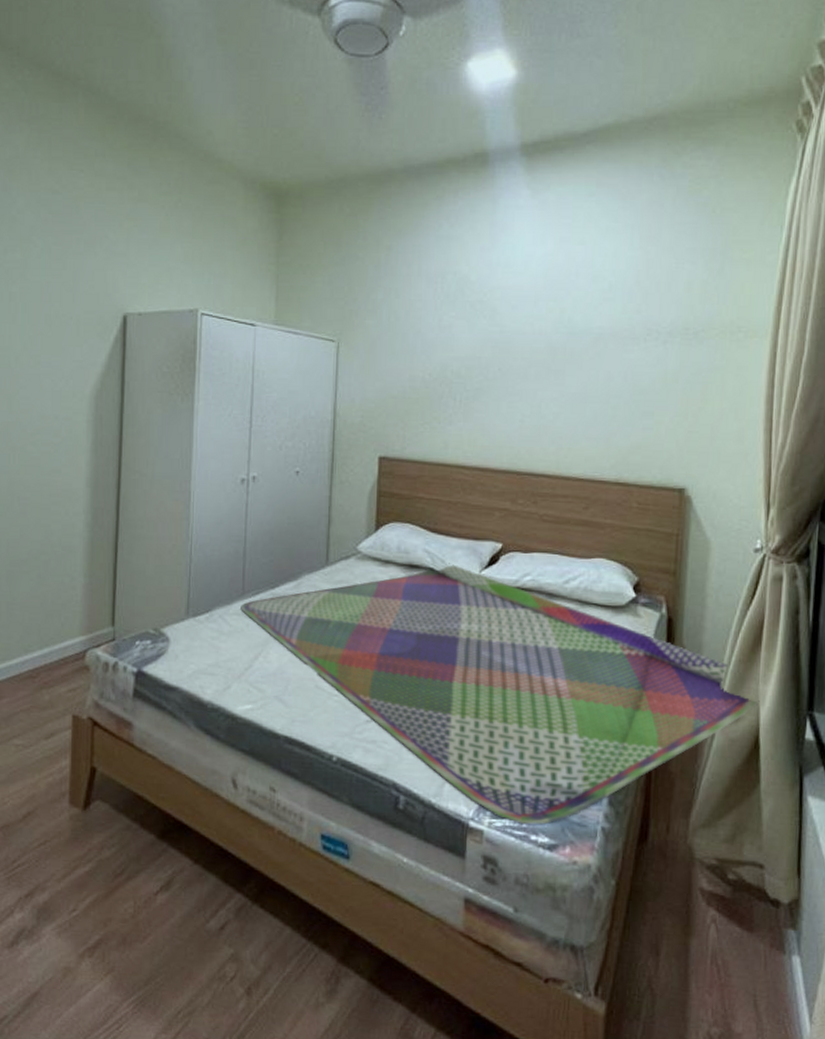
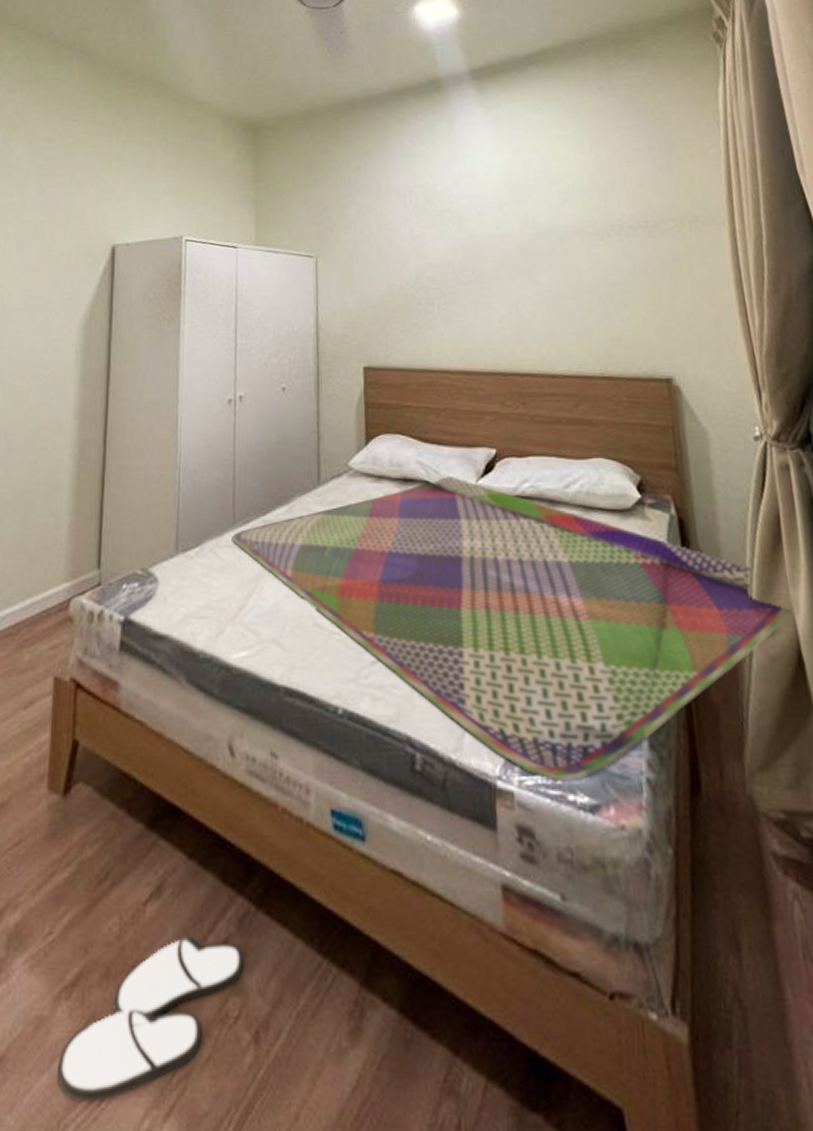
slippers: none [82,918,239,1026] -> present [56,936,243,1103]

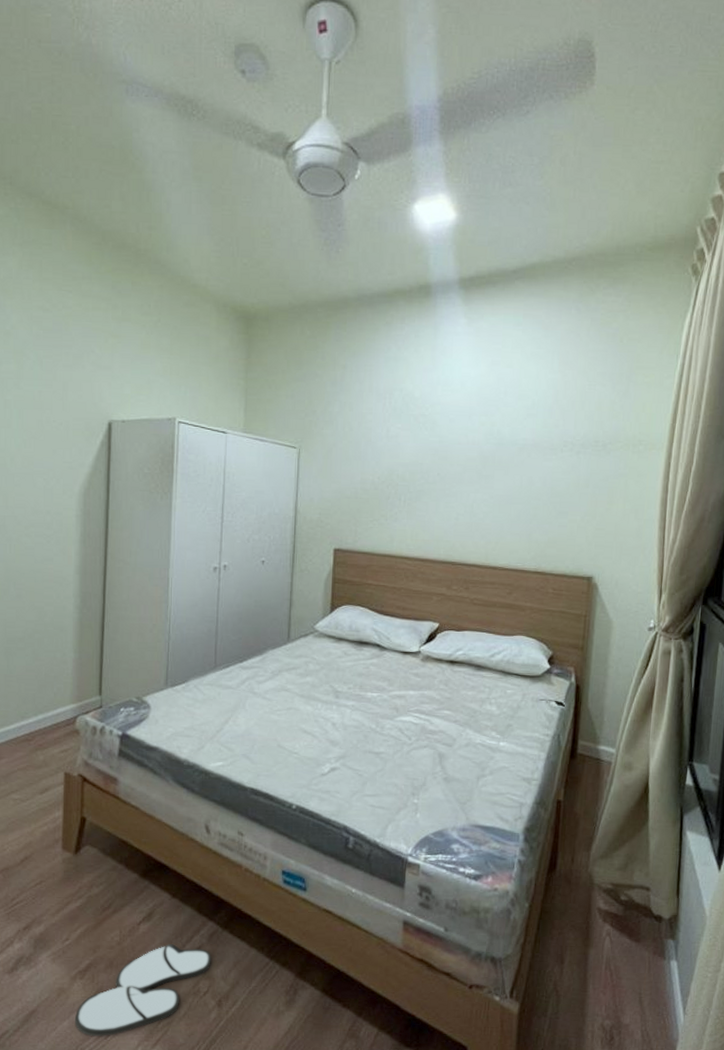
saddle blanket: present [232,474,794,780] -> none [213,640,650,859]

